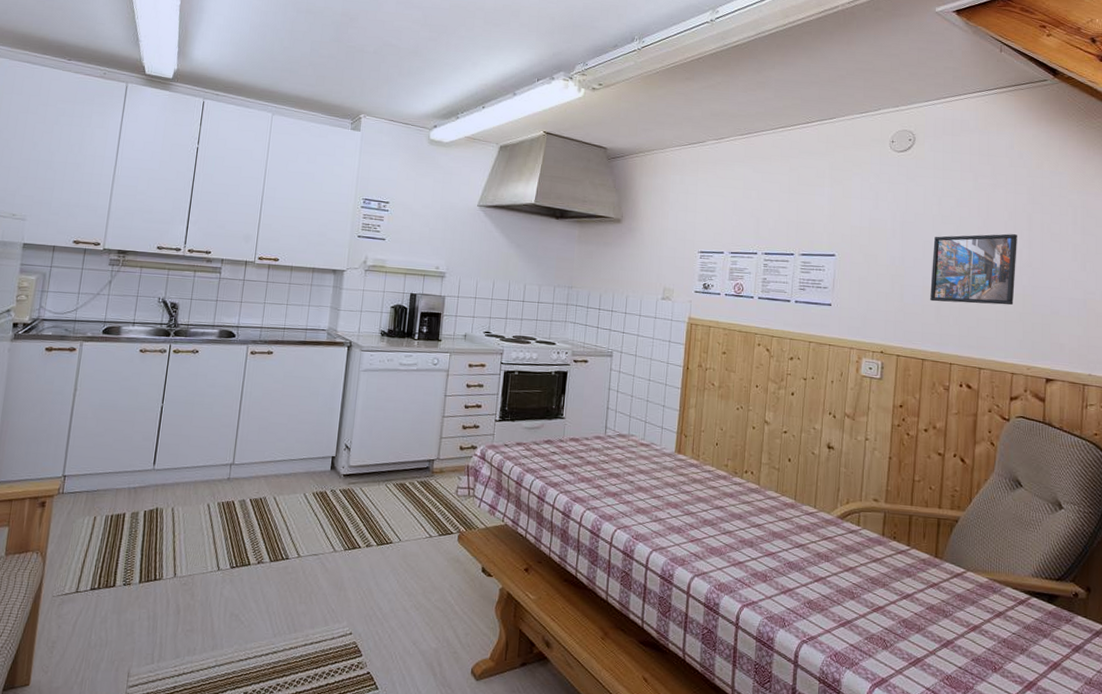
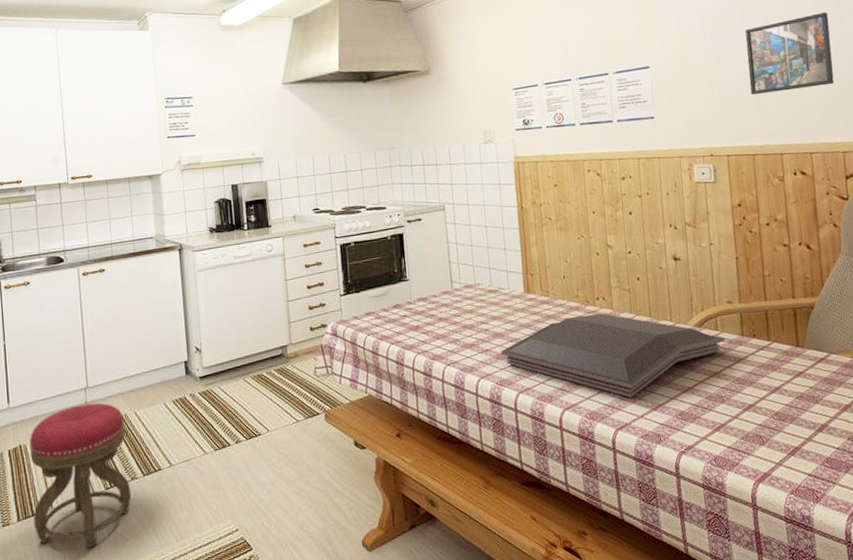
stool: none [154,479,262,624] -> present [29,403,132,549]
serving tray: none [642,485,866,577] -> present [501,313,726,398]

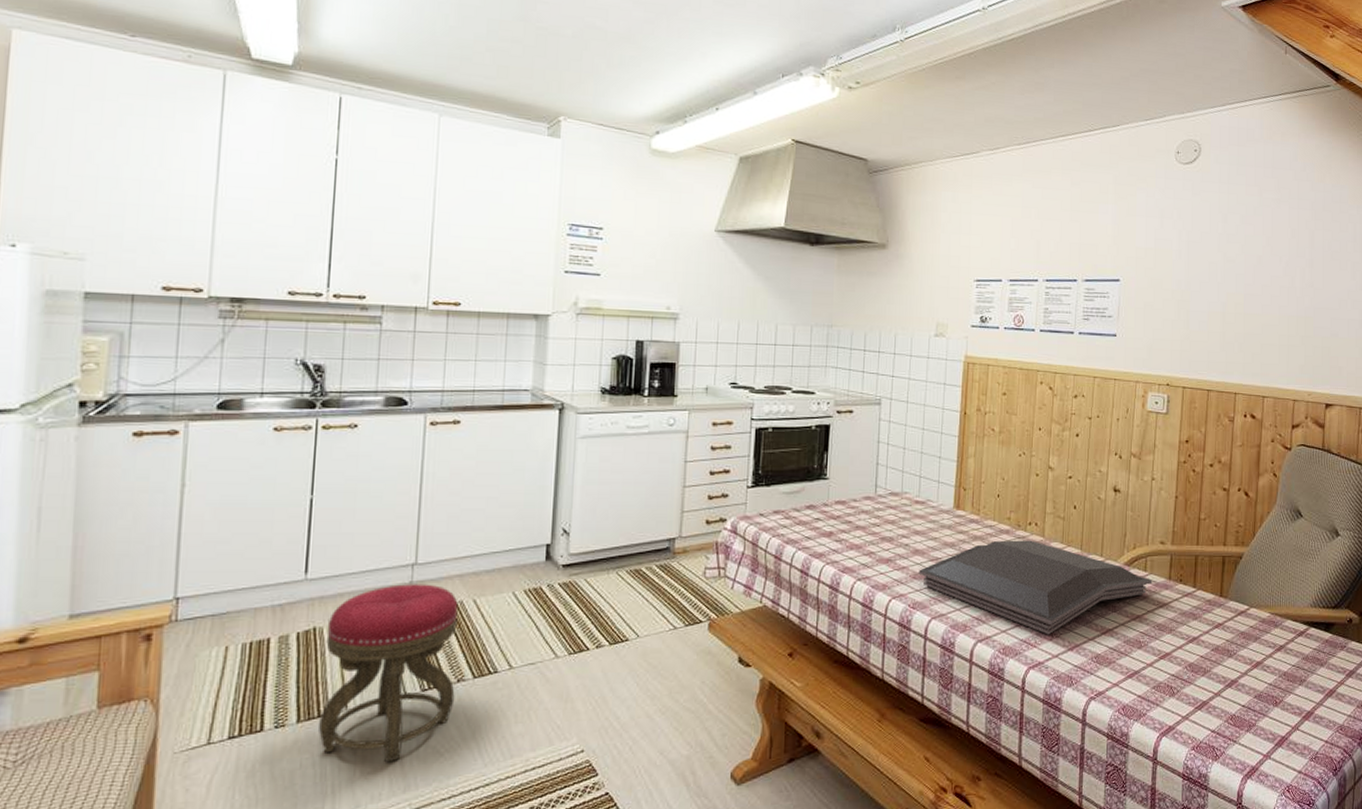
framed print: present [745,12,835,95] -> none [1216,252,1300,329]

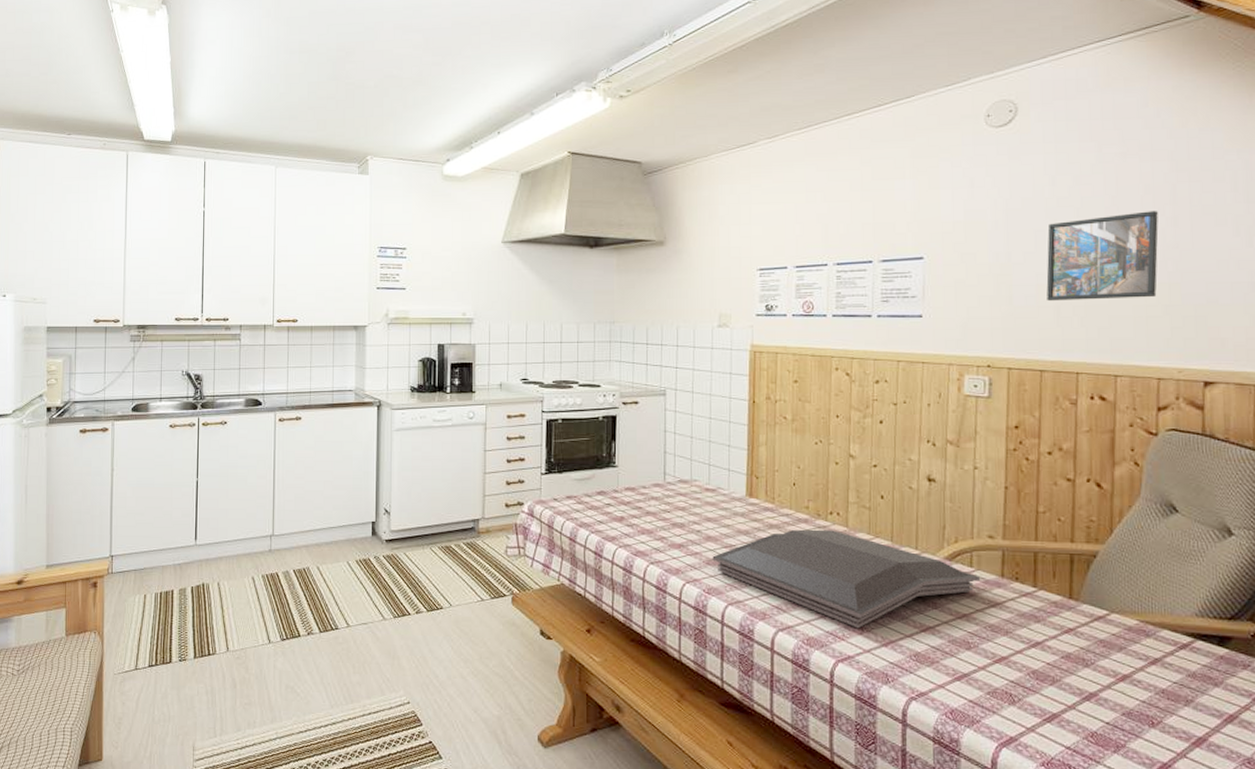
stool: present [319,584,458,763] -> none [209,551,306,697]
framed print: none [1216,252,1300,329] -> present [1046,211,1159,302]

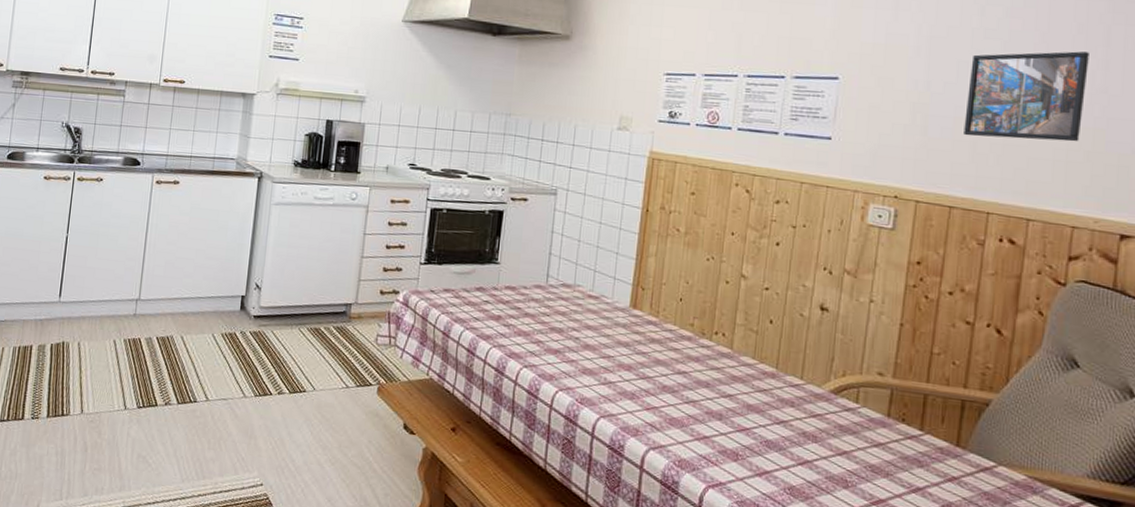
serving tray: present [712,529,981,629] -> none [588,346,866,455]

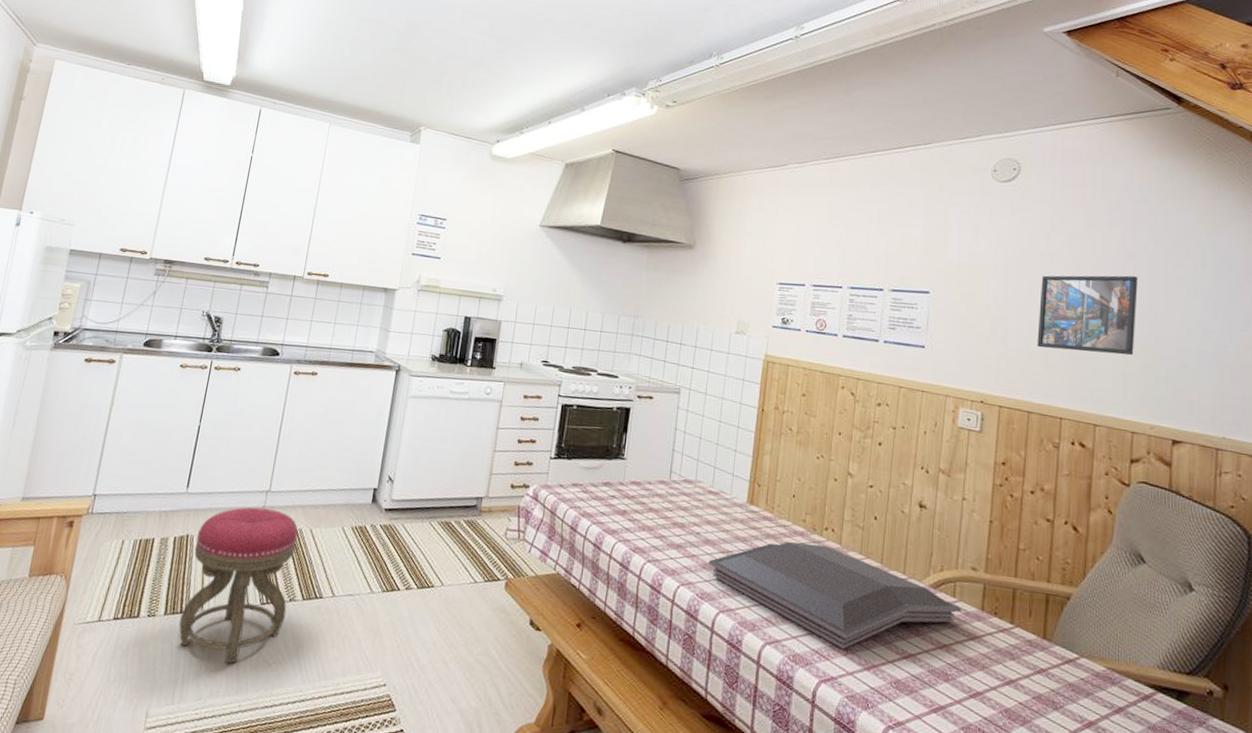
stool: none [61,315,169,464] -> present [179,507,298,664]
serving tray: none [588,346,866,455] -> present [708,542,962,650]

